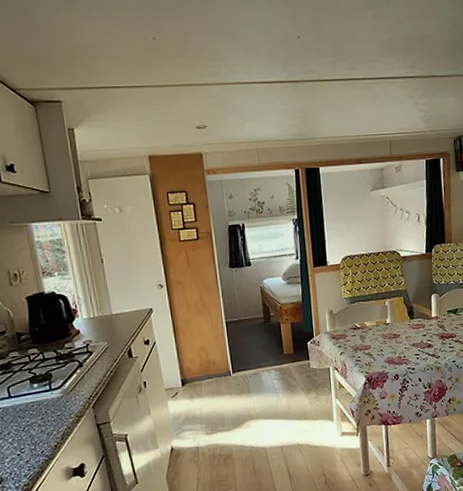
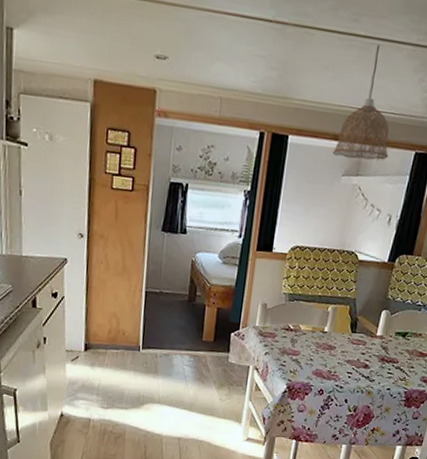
pendant lamp: none [358,83,406,176] -> present [332,44,390,160]

